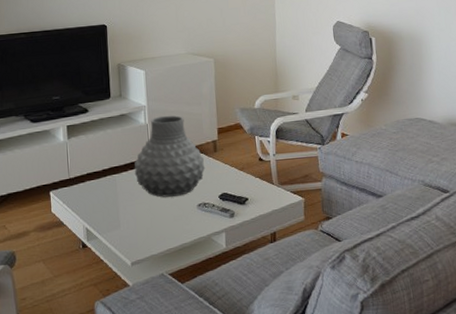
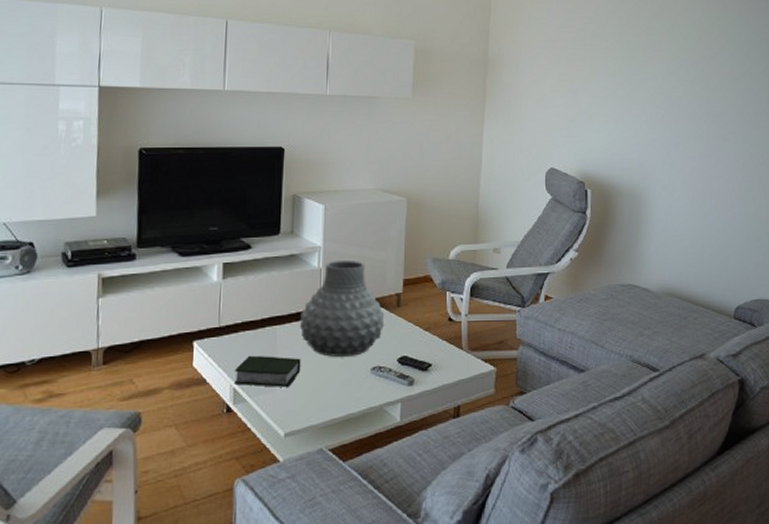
book: none [85,199,139,226] -> present [234,355,301,387]

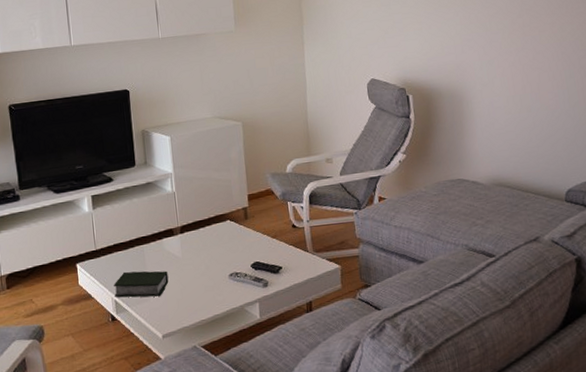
vase: present [299,259,385,357] -> none [162,182,236,268]

